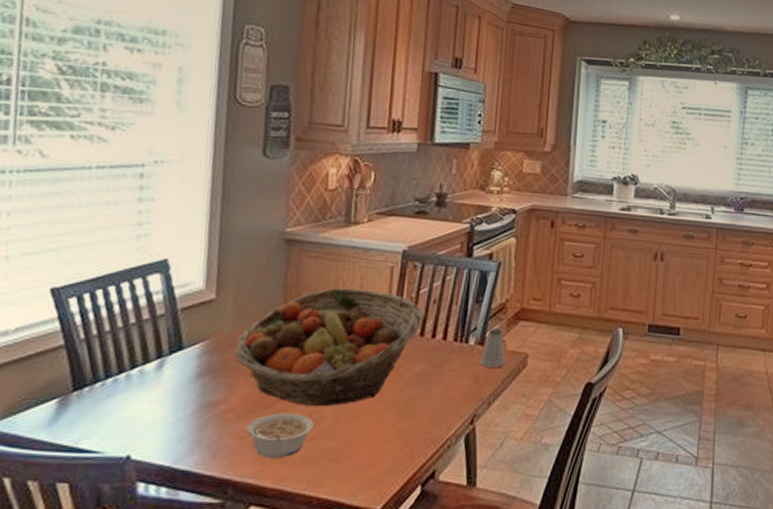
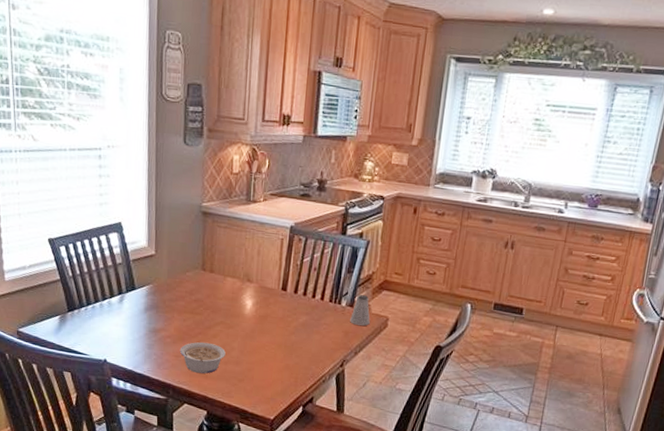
fruit basket: present [234,288,423,407] -> none [170,252,306,341]

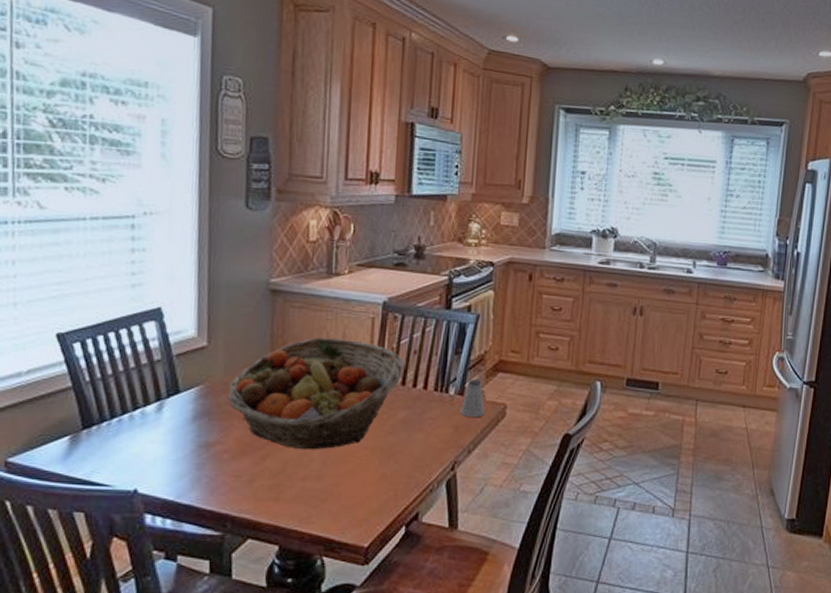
fruit basket: none [170,252,306,341] -> present [227,337,404,450]
legume: present [179,342,226,374] -> none [240,454,303,496]

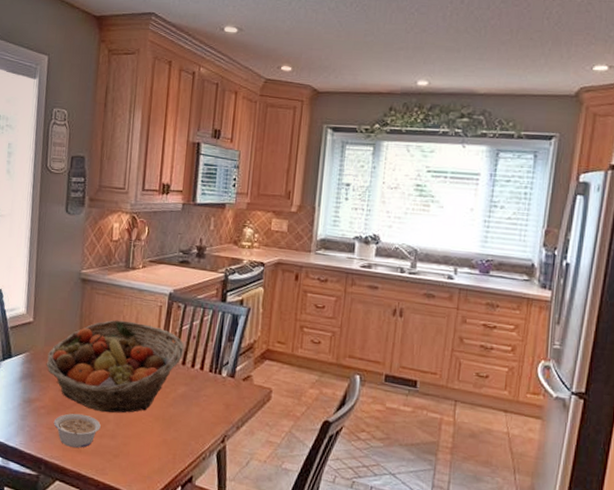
legume: none [240,454,303,496] -> present [53,413,101,448]
saltshaker: present [460,380,485,417] -> none [231,364,253,398]

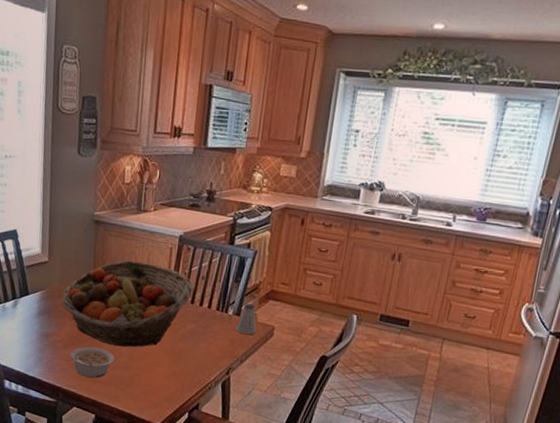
saltshaker: none [231,364,253,398] -> present [236,304,257,335]

